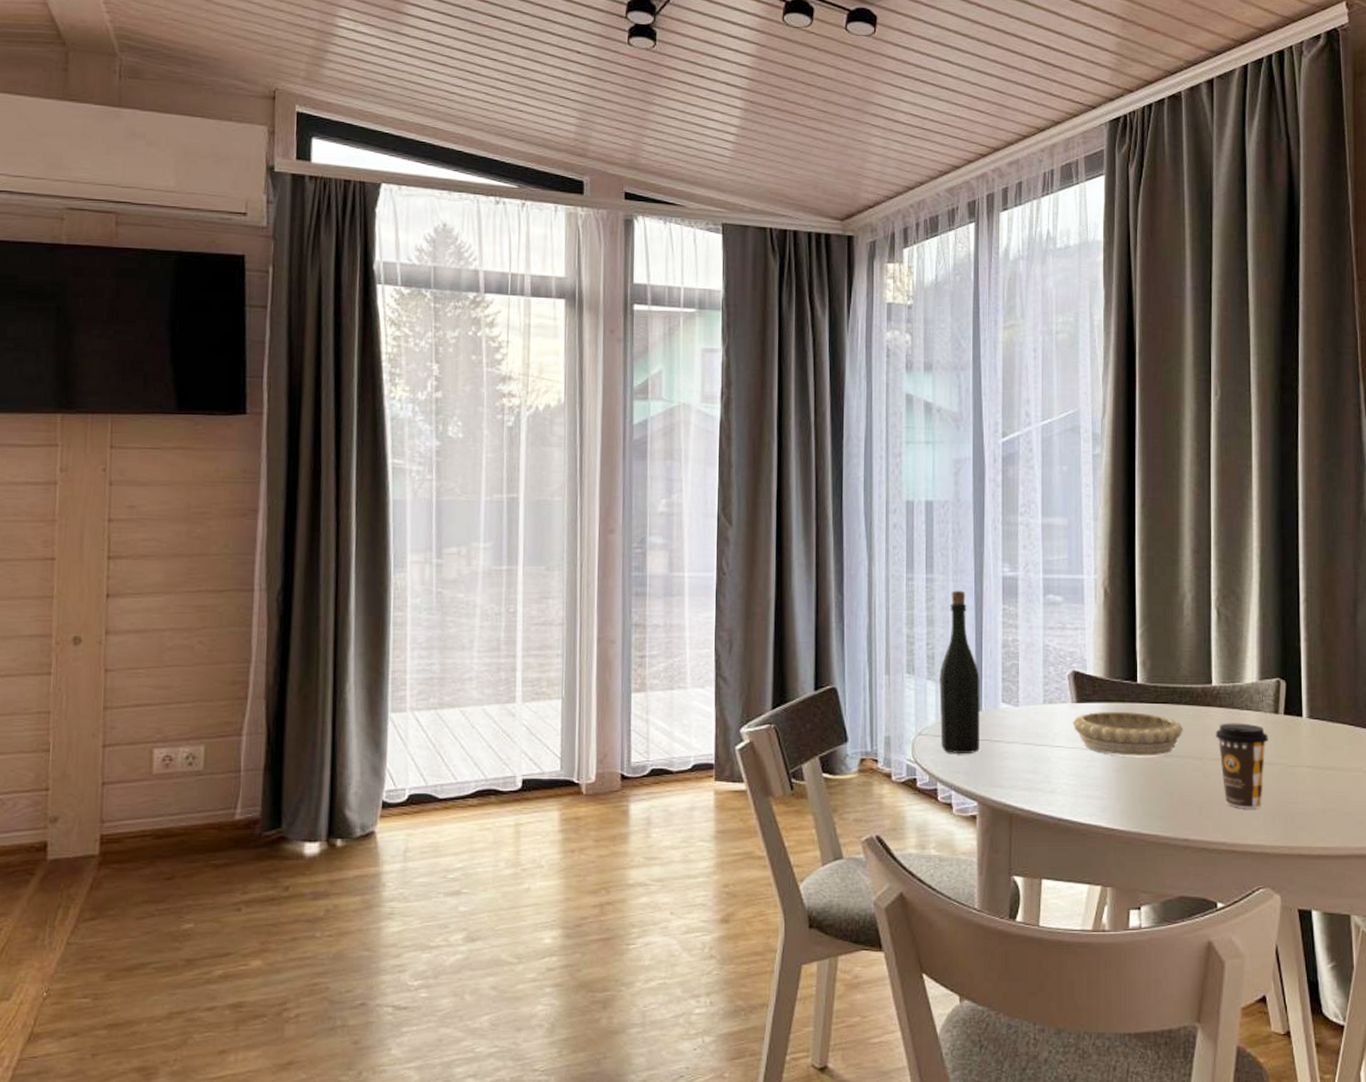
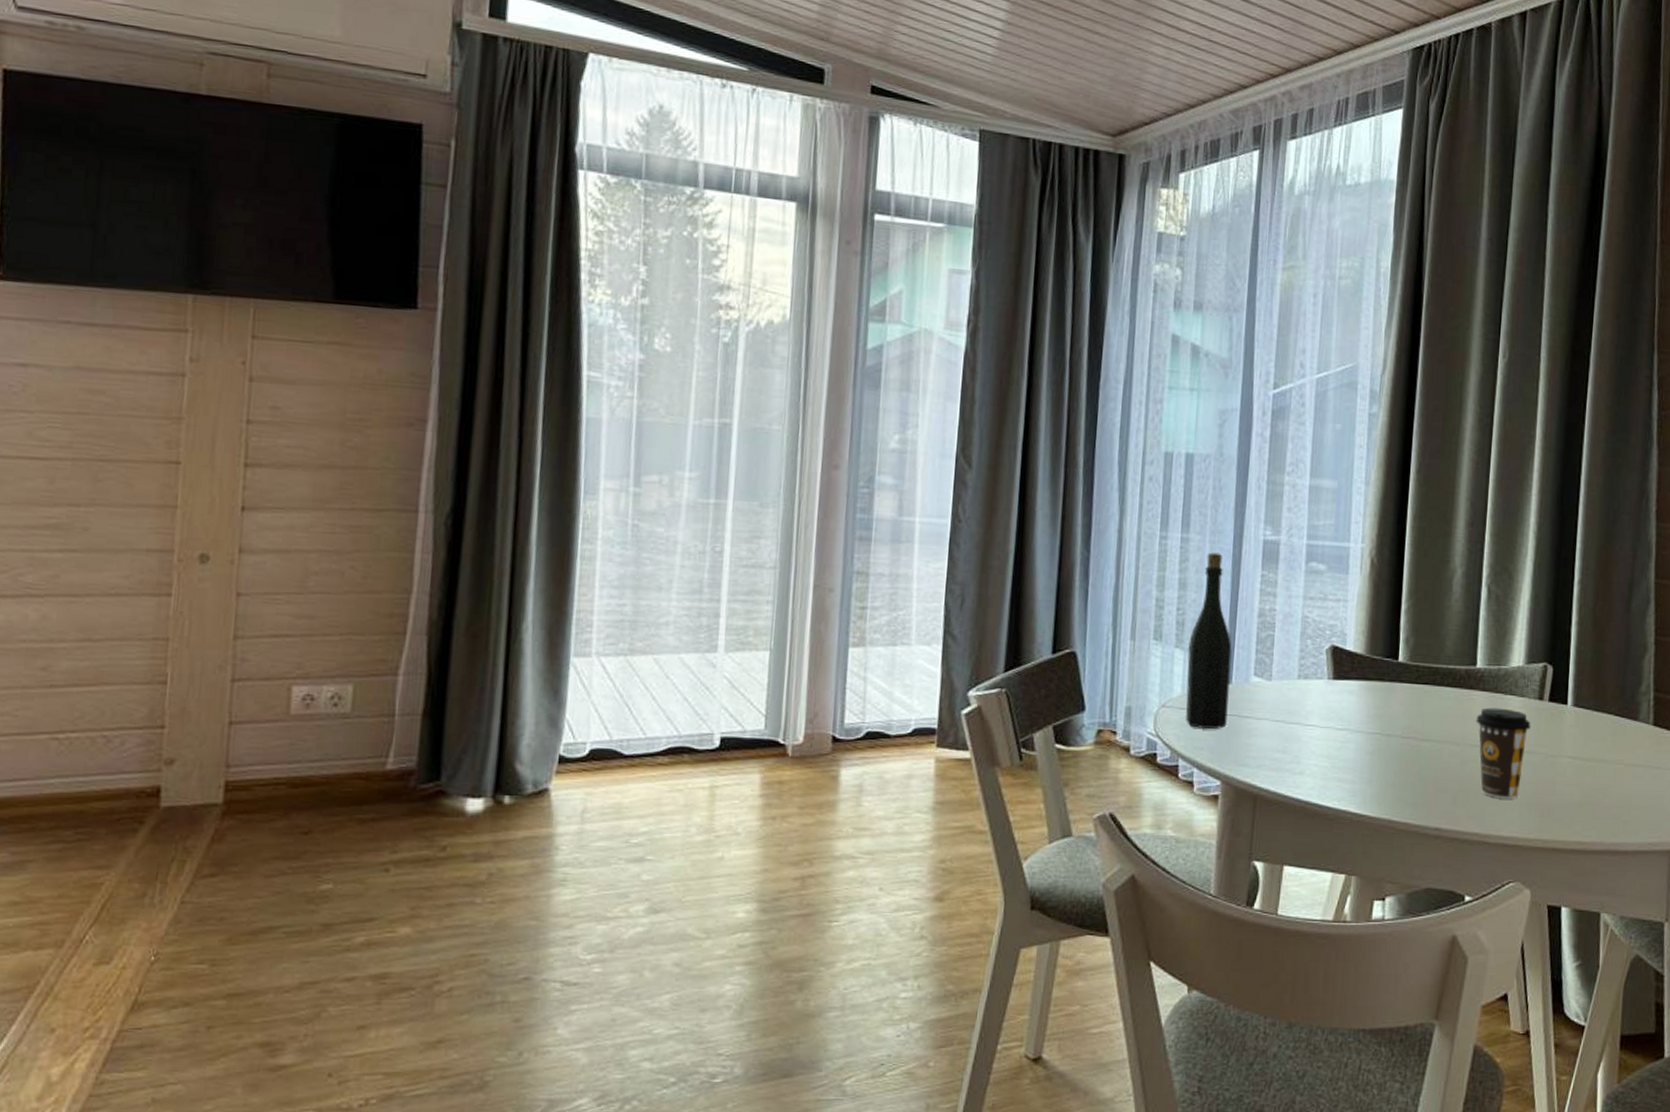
decorative bowl: present [1072,711,1183,756] -> none [1327,690,1443,740]

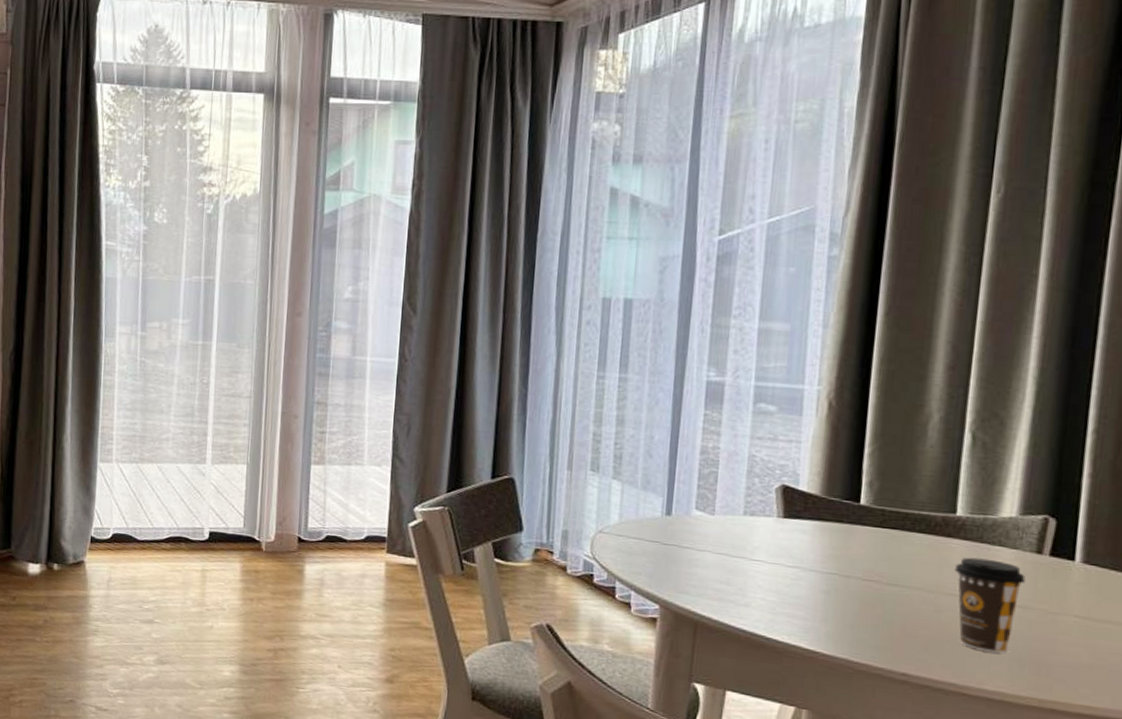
bottle: present [1185,552,1232,729] -> none [623,392,672,557]

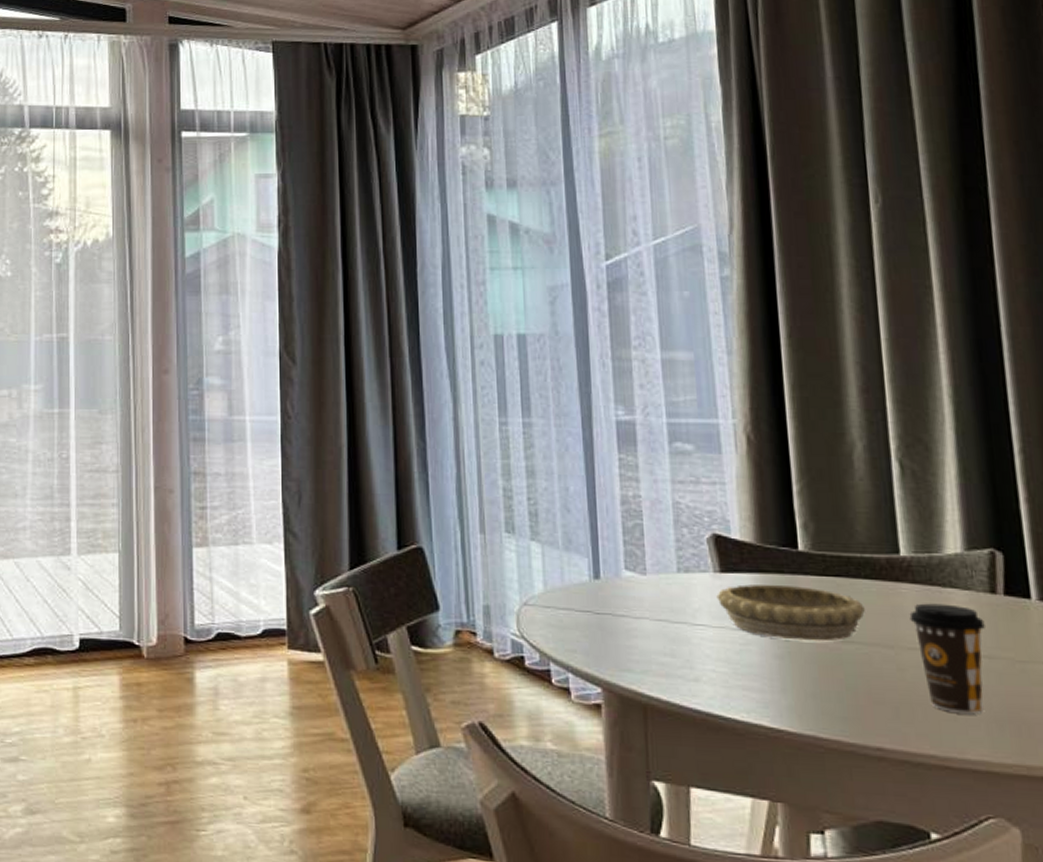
decorative bowl: none [776,530,914,583] -> present [716,584,865,642]

